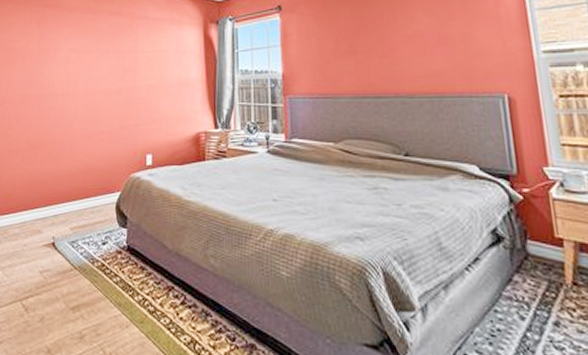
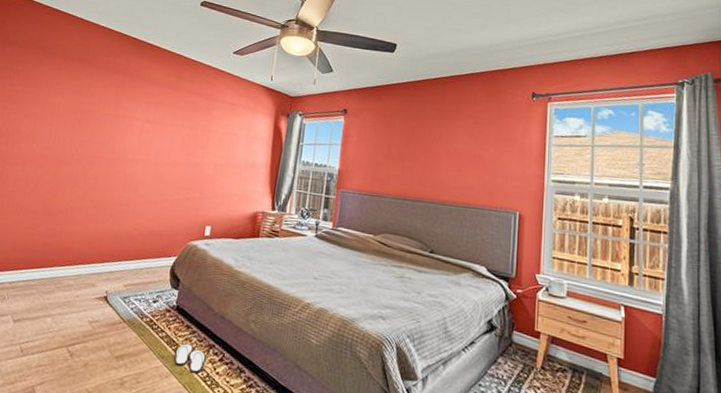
slippers: none [133,287,166,320] -> present [174,343,206,373]

